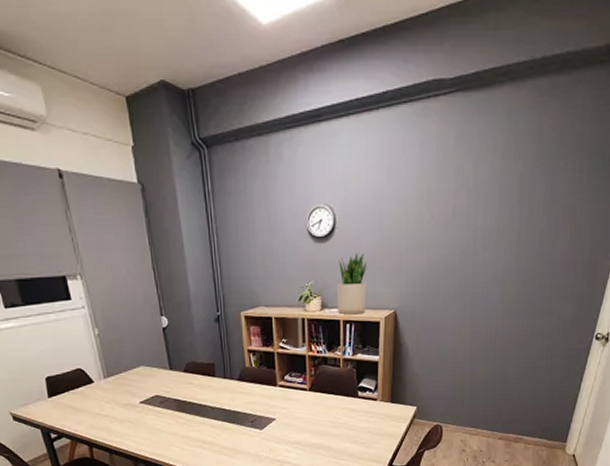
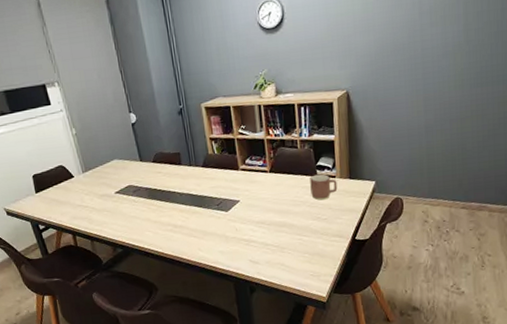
planter: present [336,253,368,315] -> none [289,39,319,99]
mug: none [350,396,378,423] -> present [310,174,338,200]

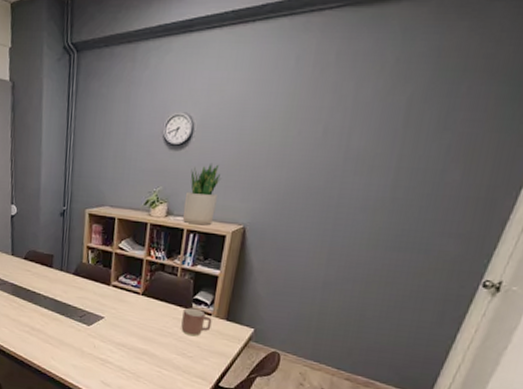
binder: present [240,105,262,134] -> none [121,220,146,252]
planter: none [289,39,319,99] -> present [183,164,221,226]

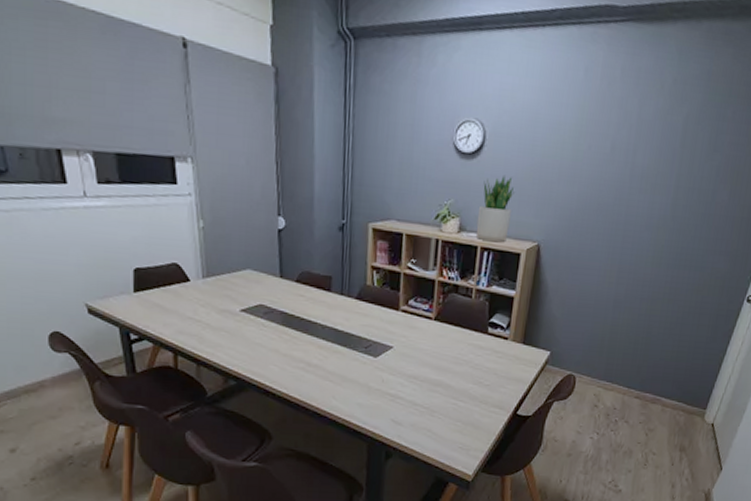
binder: none [121,220,146,252] -> present [410,236,437,272]
mug: present [181,307,212,337] -> none [477,332,509,363]

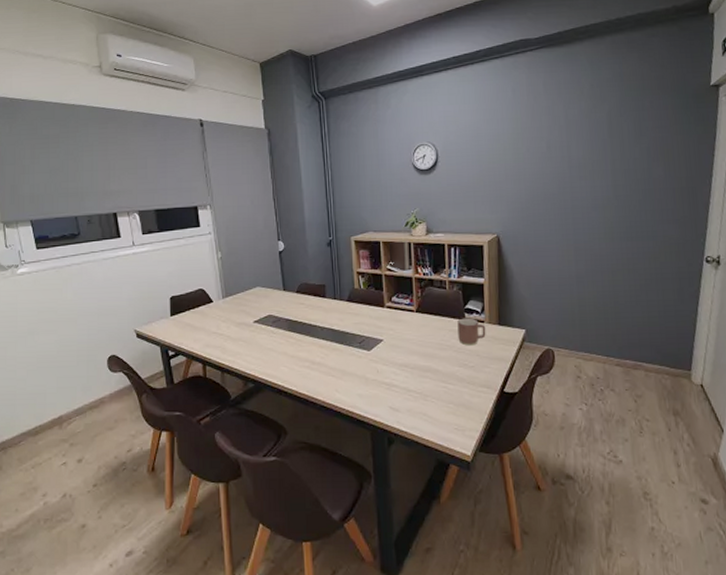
planter: present [476,176,515,243] -> none [440,183,470,239]
mug: none [477,332,509,363] -> present [457,318,486,346]

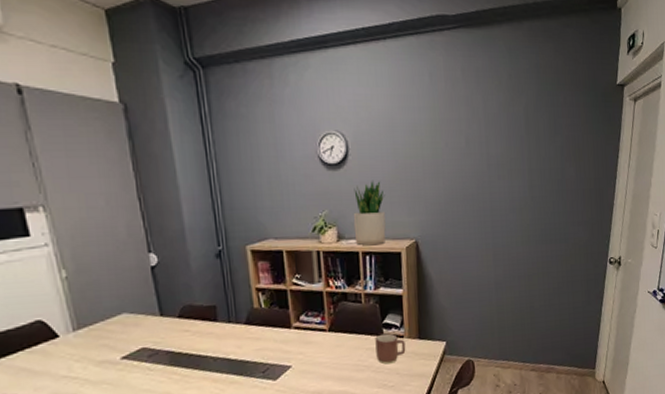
planter: none [440,183,470,239] -> present [353,181,386,246]

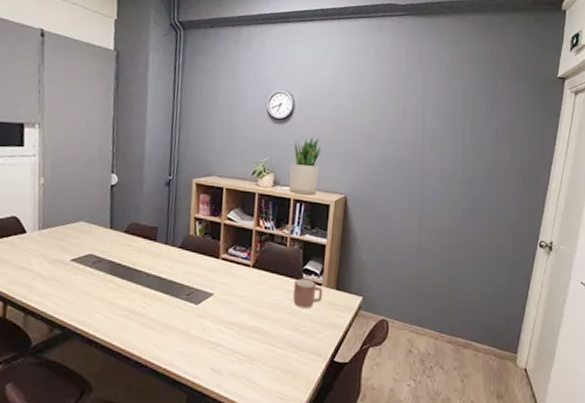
binder: present [294,250,320,285] -> none [230,190,254,222]

